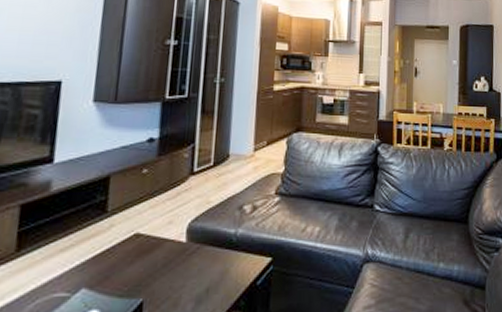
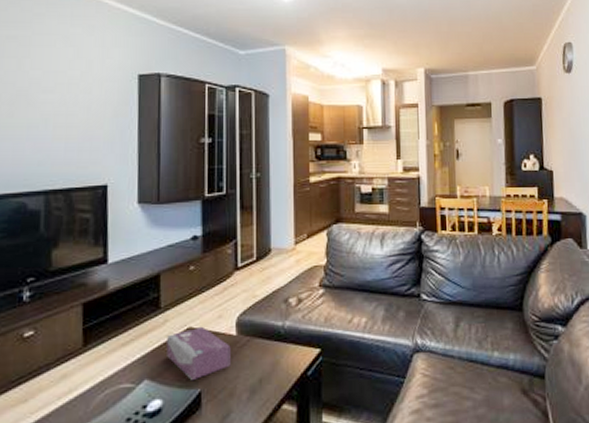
tissue box: none [109,232,179,289] -> present [167,326,231,380]

